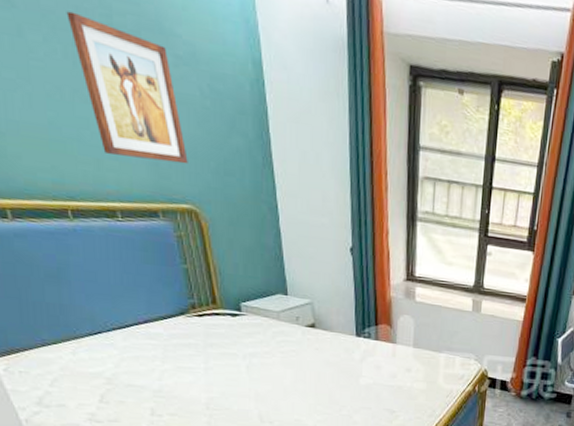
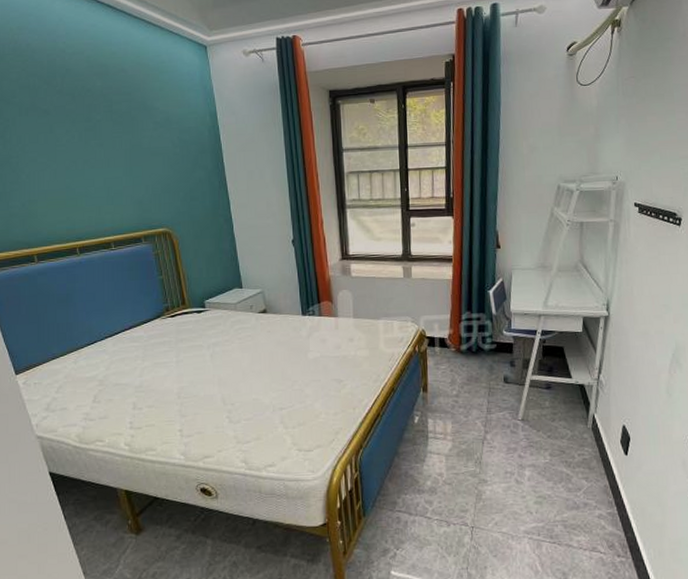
wall art: present [66,10,188,165] -> none [82,109,163,201]

